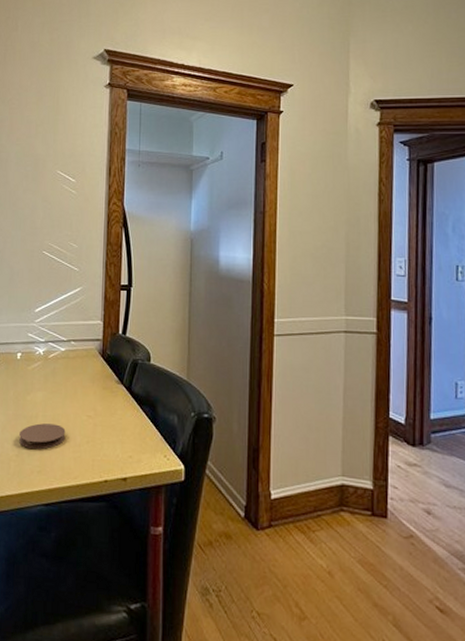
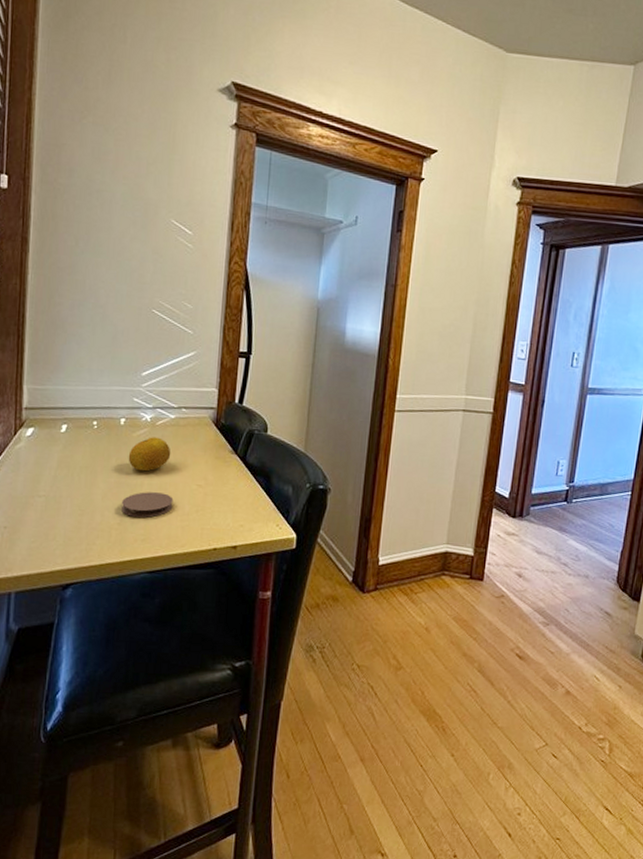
fruit: none [24,369,63,403] -> present [128,437,171,472]

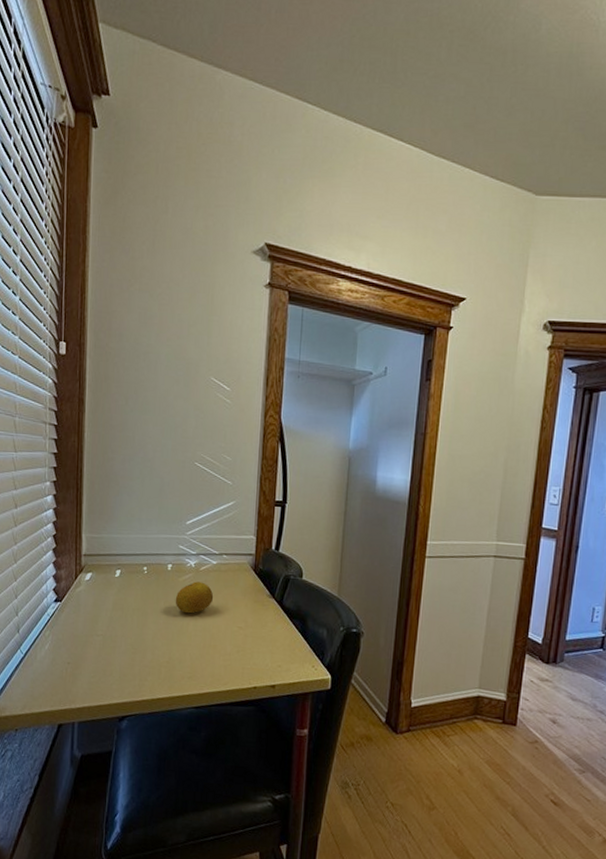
coaster: present [122,492,174,518] -> none [170,632,217,657]

